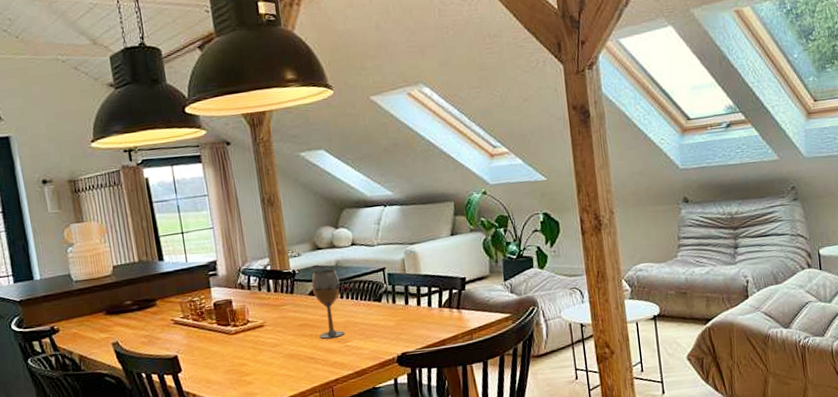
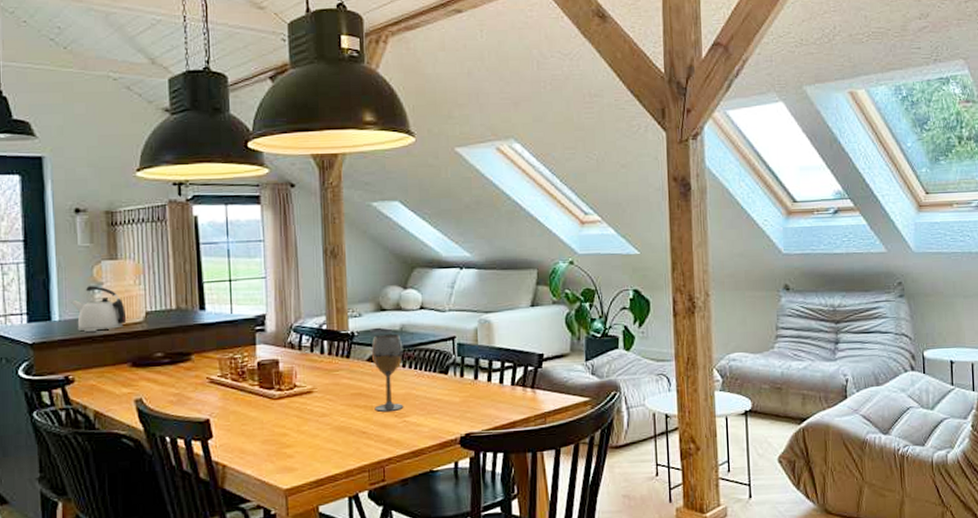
kettle: none [48,246,98,288] -> present [71,286,127,333]

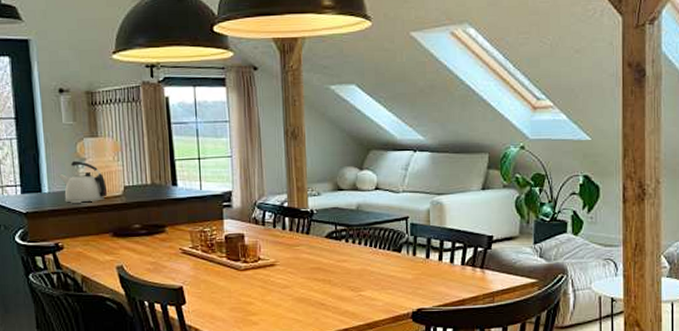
wine glass: present [371,333,404,412] -> none [329,212,360,285]

